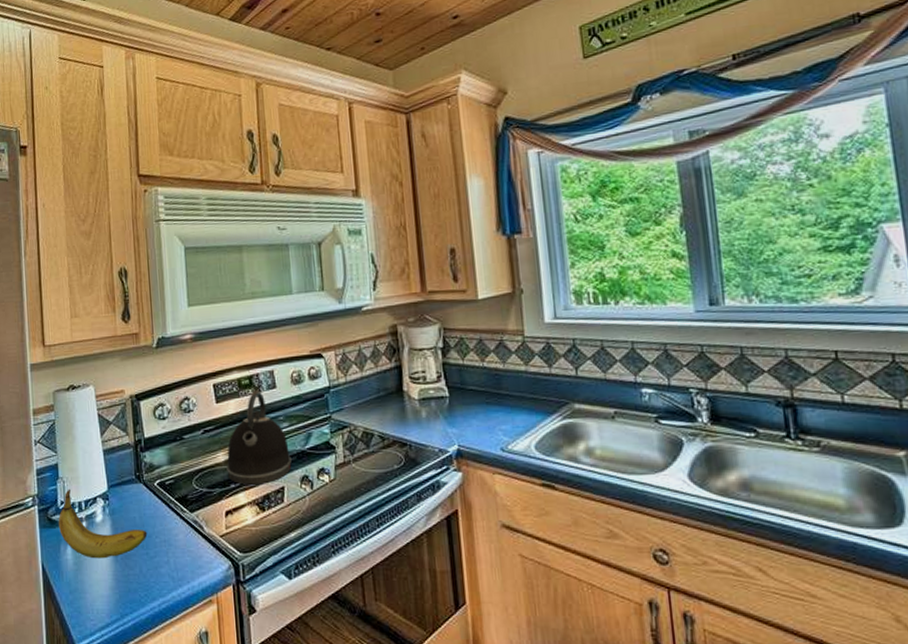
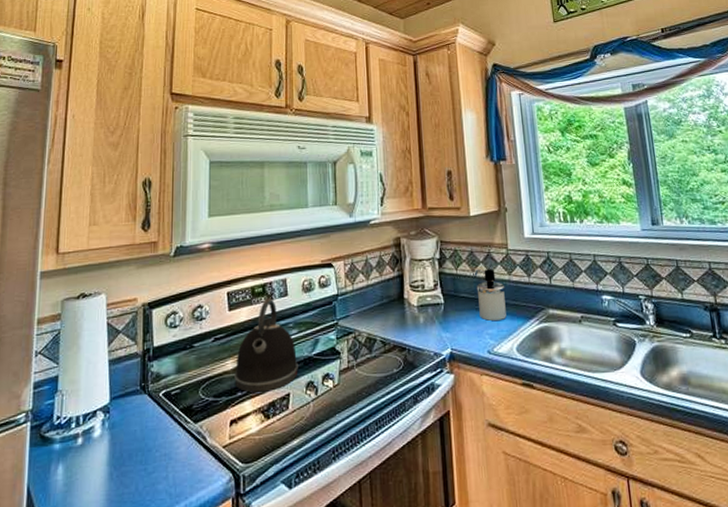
fruit: present [58,489,148,559] -> none [51,402,147,478]
soap dispenser: none [483,358,523,417] -> present [474,268,507,322]

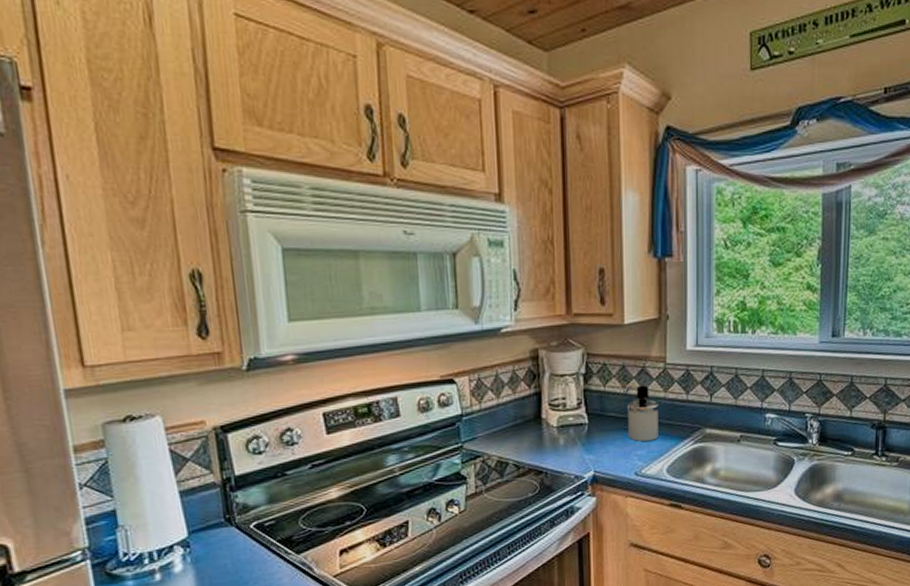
kettle: present [234,298,298,393] -> none [340,419,417,522]

